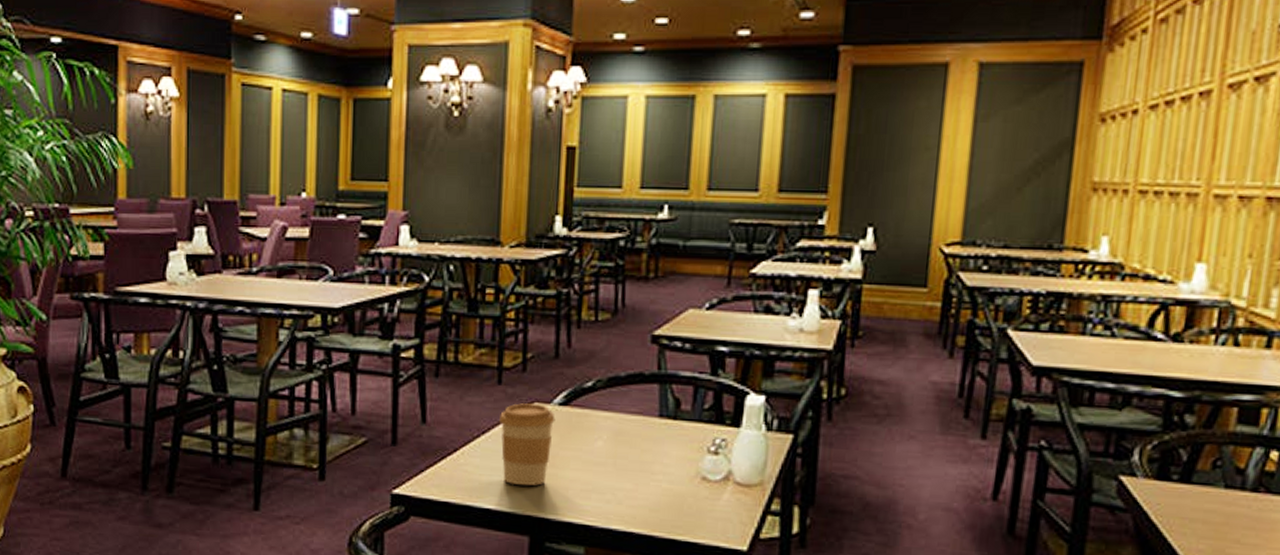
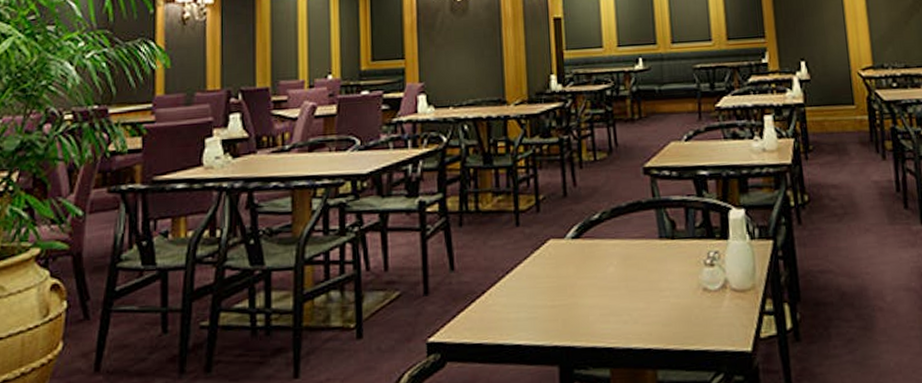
coffee cup: present [500,403,555,486] -> none [521,240,570,318]

